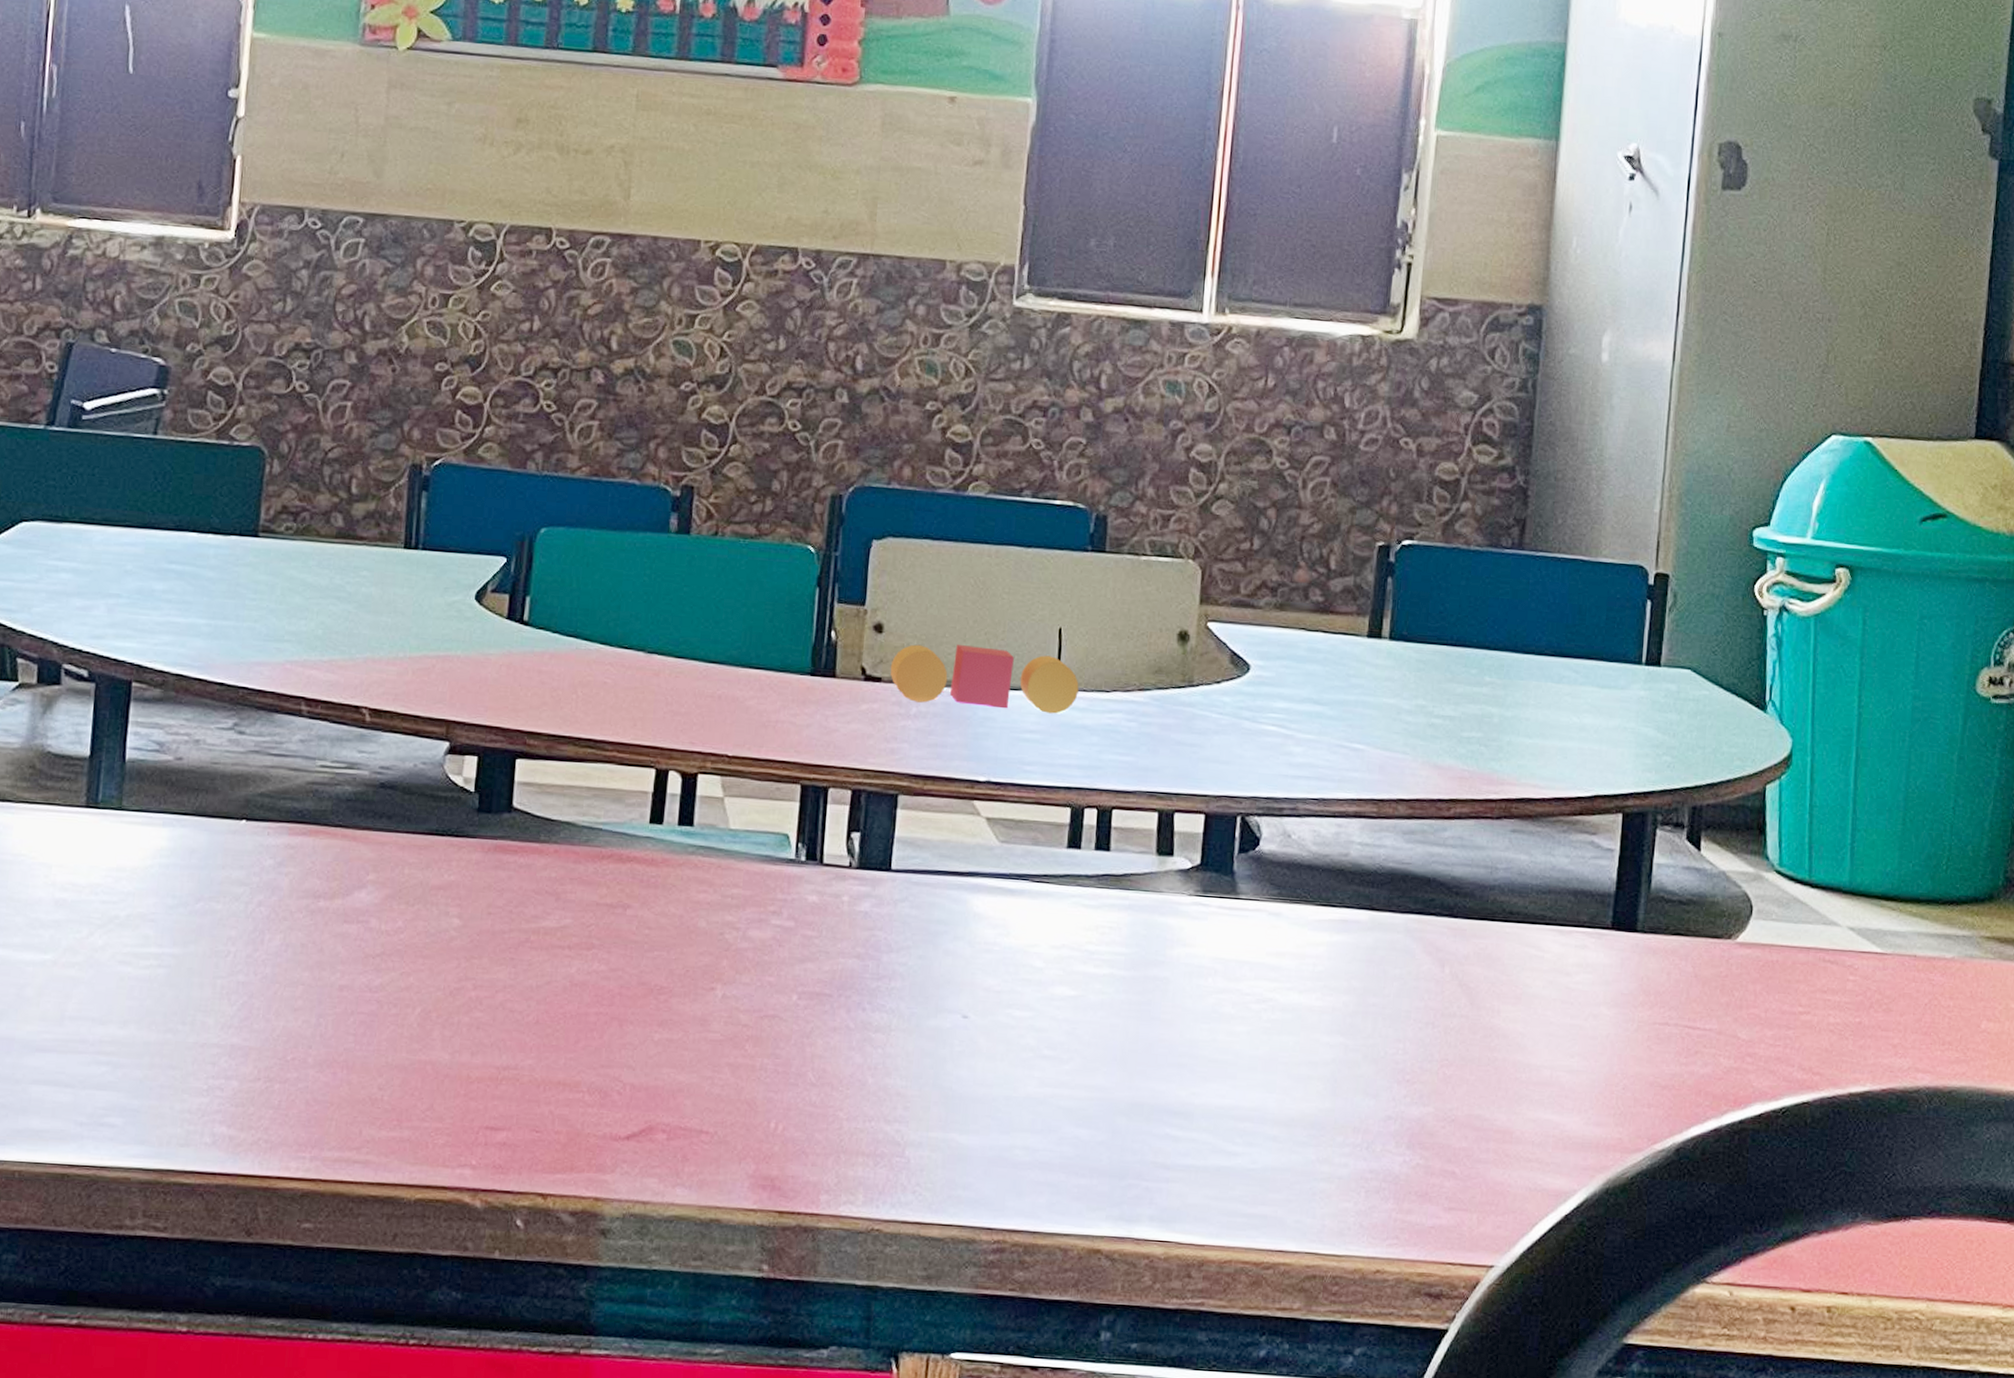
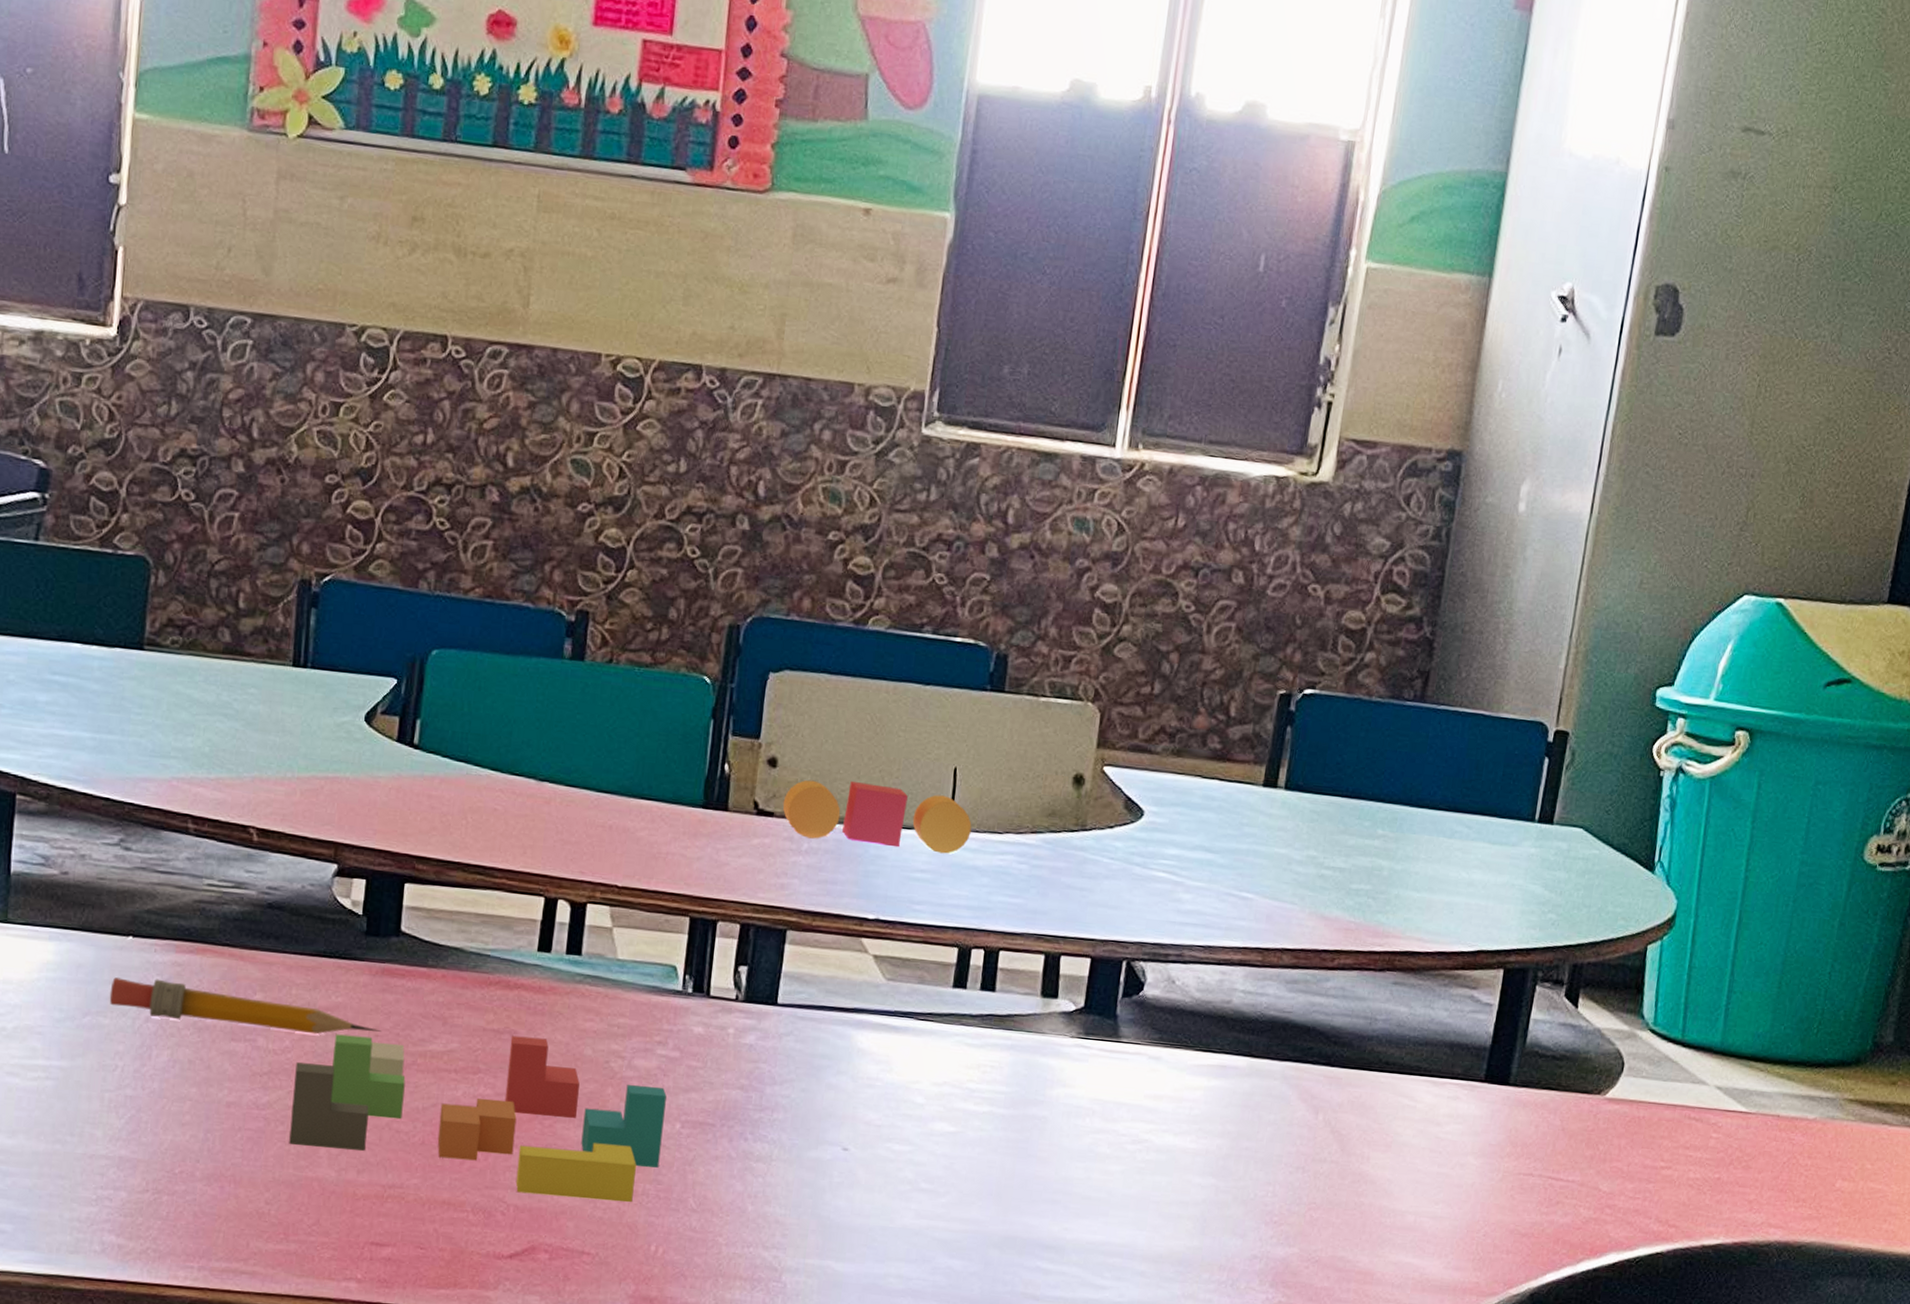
pencil: none [222,862,494,914] -> present [109,977,381,1035]
toy blocks: none [402,909,782,1079] -> present [289,1034,667,1203]

